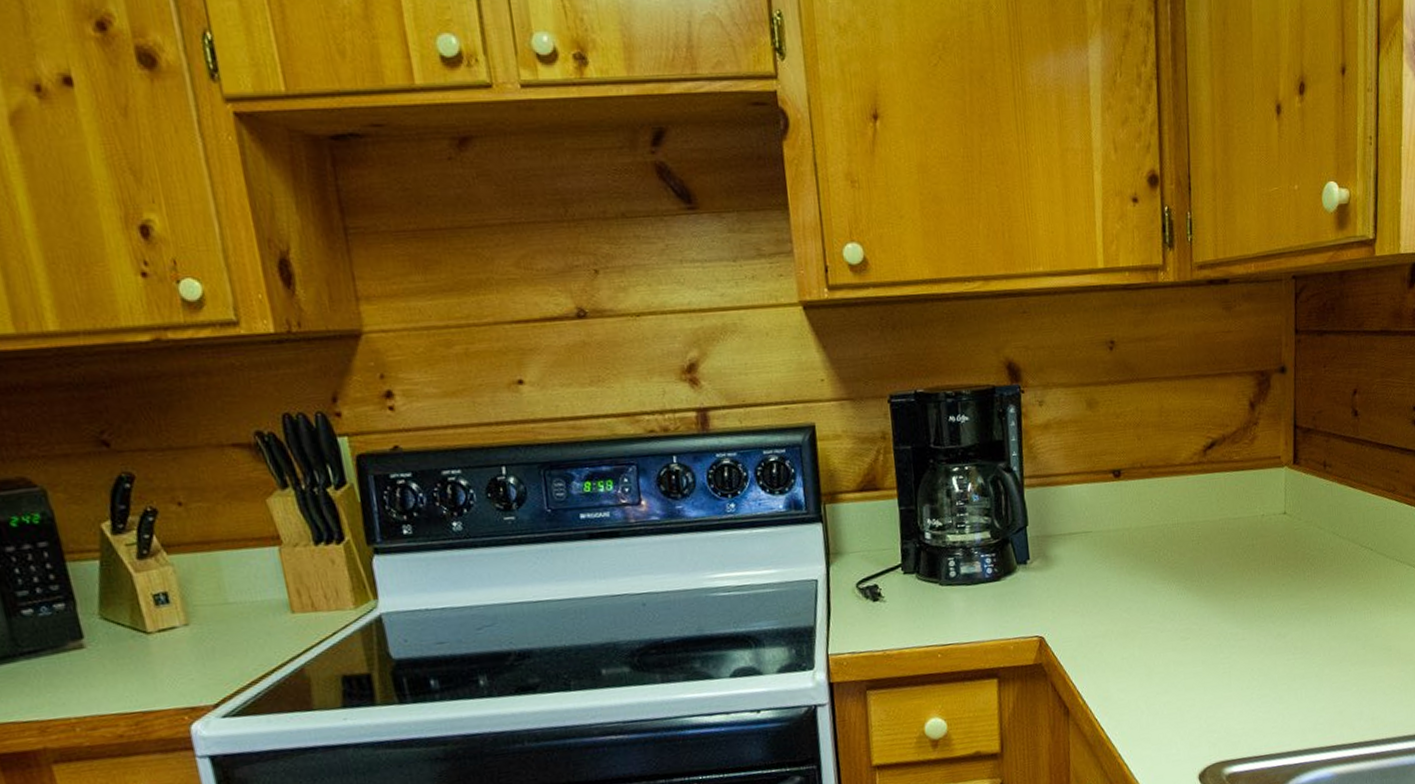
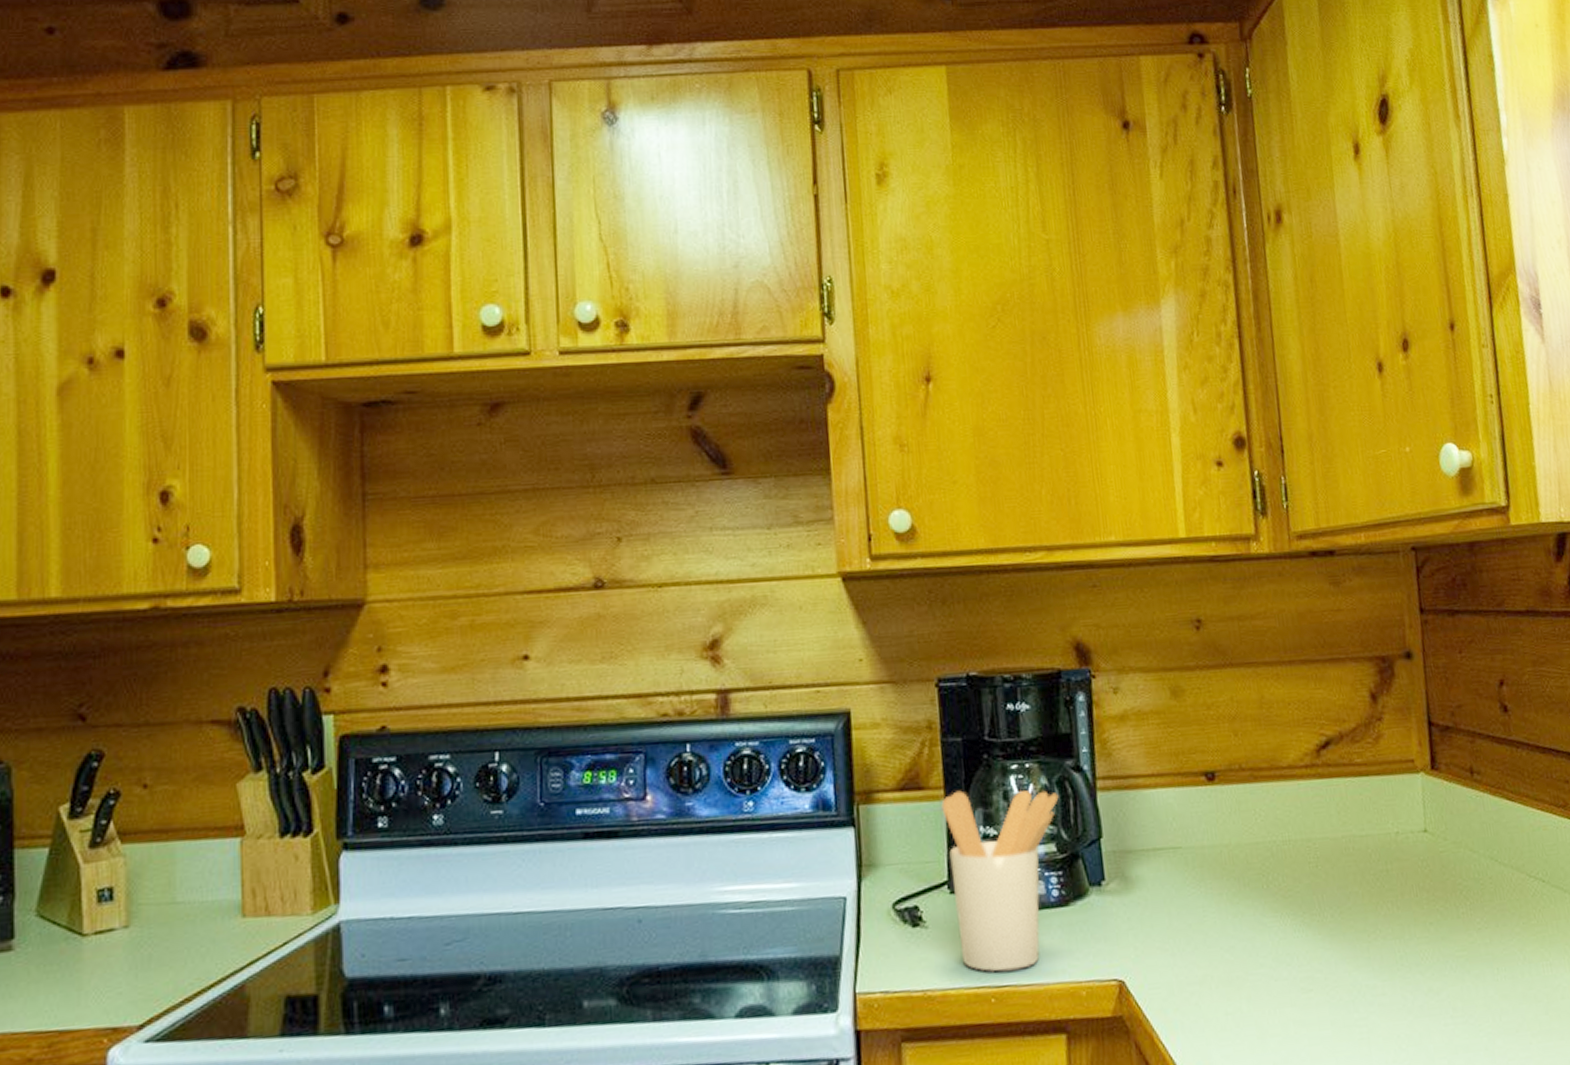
utensil holder: none [895,488,993,635] -> present [941,789,1059,973]

